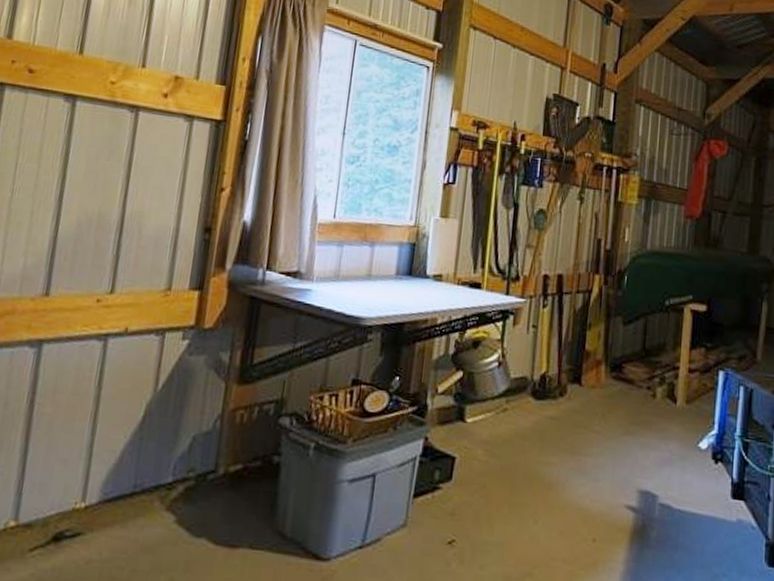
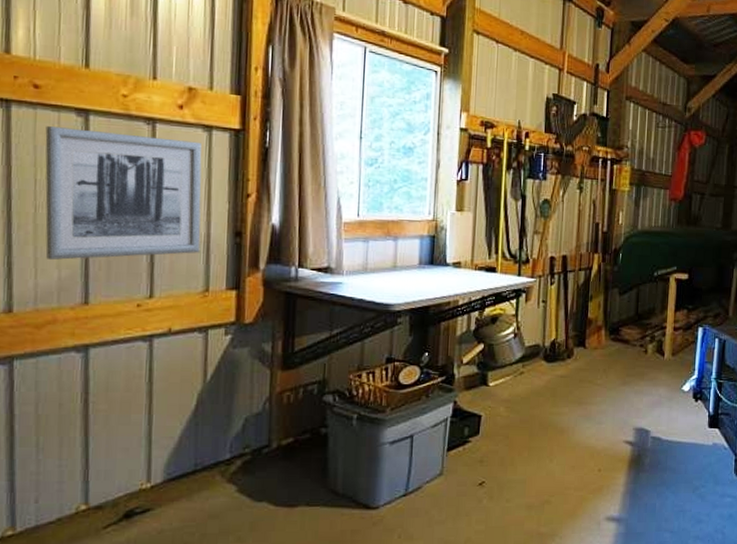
wall art: none [15,110,181,248] -> present [45,126,202,260]

